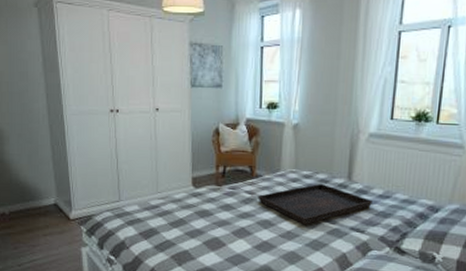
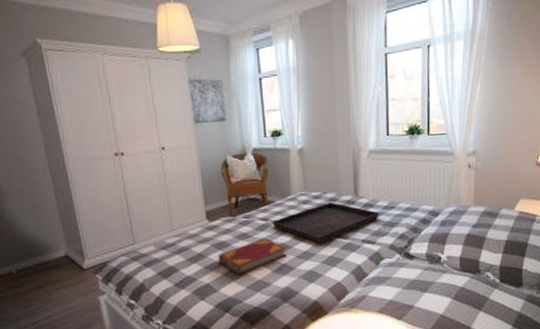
hardback book: none [199,211,270,246] -> present [218,237,287,276]

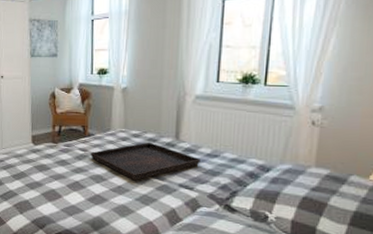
hardback book: present [218,237,287,276] -> none [38,167,101,198]

